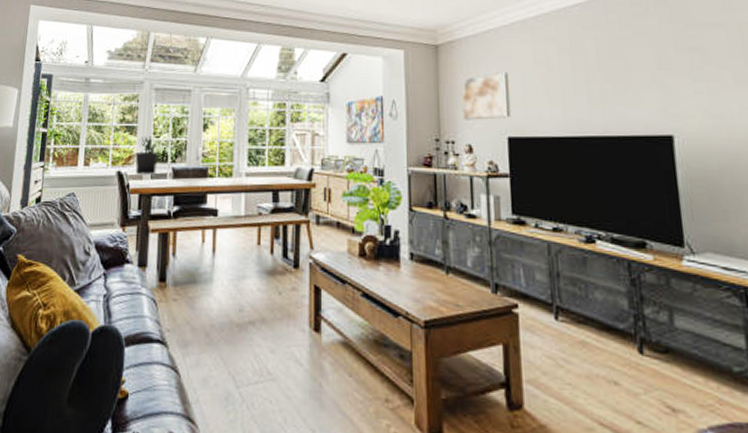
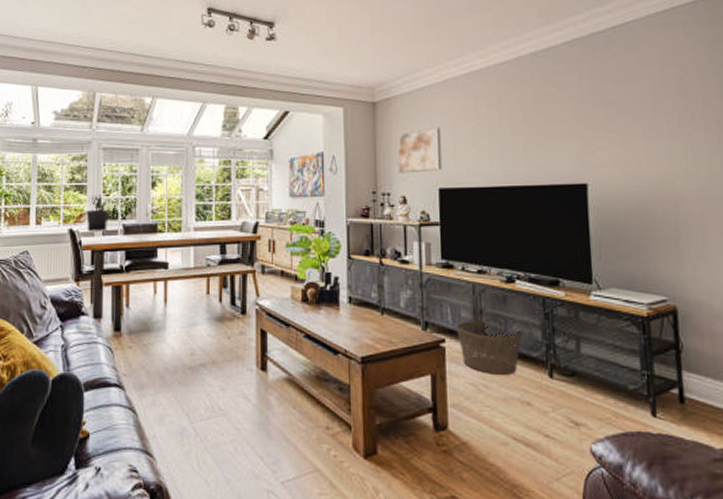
basket: none [530,283,605,348] -> present [456,319,521,375]

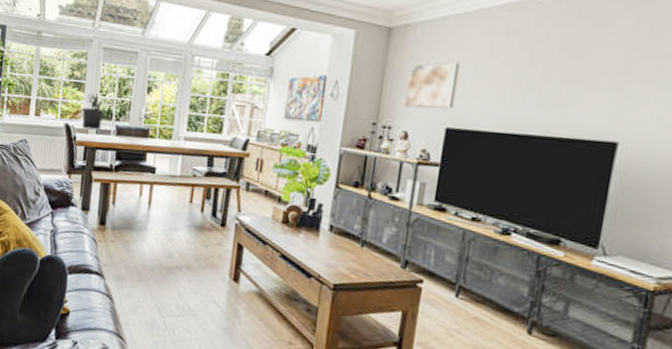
basket: present [456,319,521,375] -> none [437,265,507,325]

